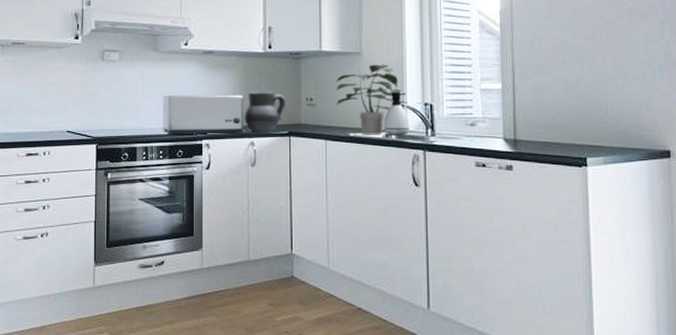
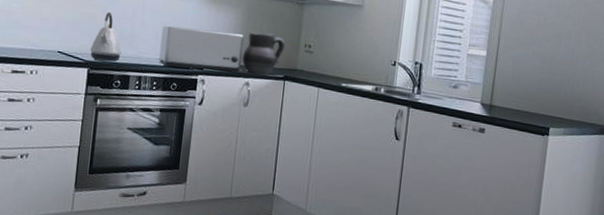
kettle: none [97,89,126,136] -> present [90,12,122,62]
potted plant: present [336,63,408,135] -> none [333,18,401,88]
soap dispenser: present [383,92,410,136] -> none [374,48,399,91]

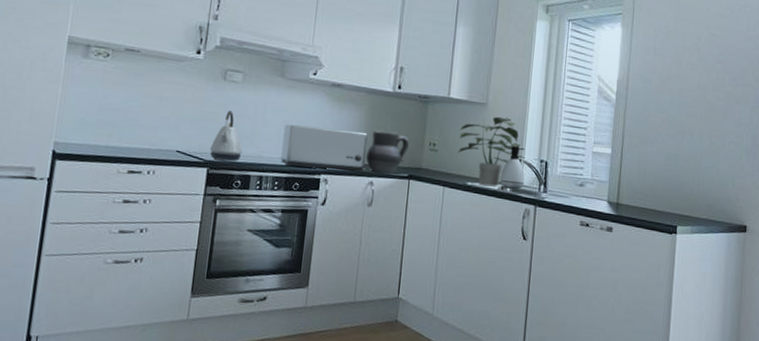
potted plant: none [333,18,401,88] -> present [458,116,526,187]
soap dispenser: none [374,48,399,91] -> present [500,146,525,189]

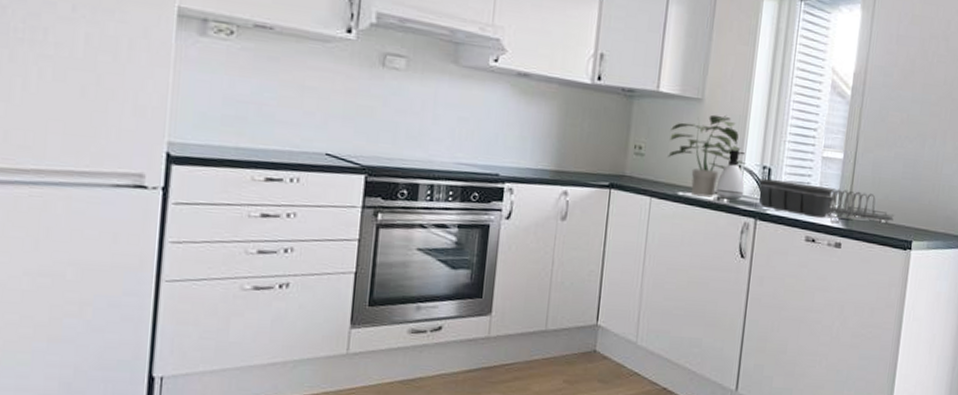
kettle: present [210,111,242,162] -> none [368,105,408,167]
toaster: present [281,123,368,173] -> none [456,121,561,180]
ceramic jug: present [365,131,410,175] -> none [558,130,611,183]
dish rack: none [536,170,659,212] -> present [758,178,894,226]

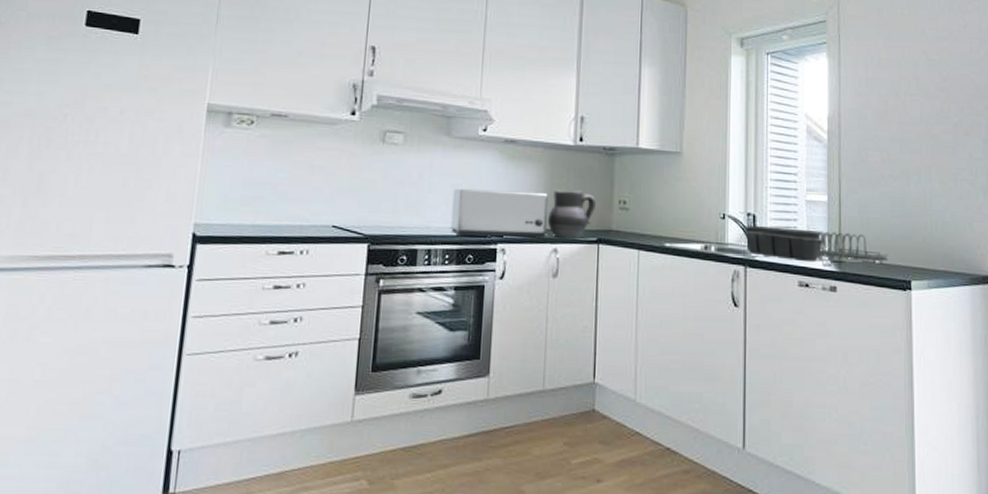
toaster: none [456,121,561,180] -> present [451,188,548,239]
ceramic jug: none [558,130,611,183] -> present [547,190,597,240]
potted plant: present [668,114,746,198] -> none [652,165,730,247]
soap dispenser: present [715,150,745,200] -> none [702,199,731,248]

